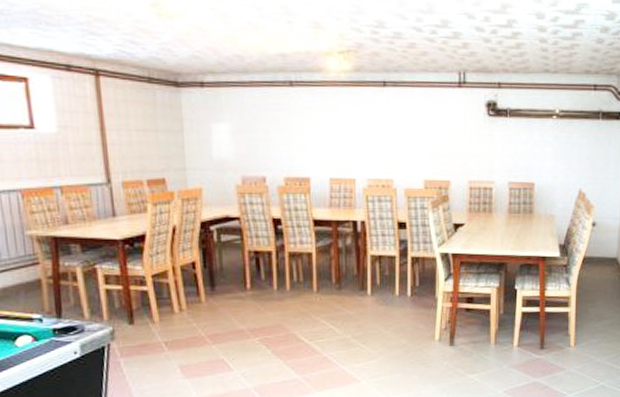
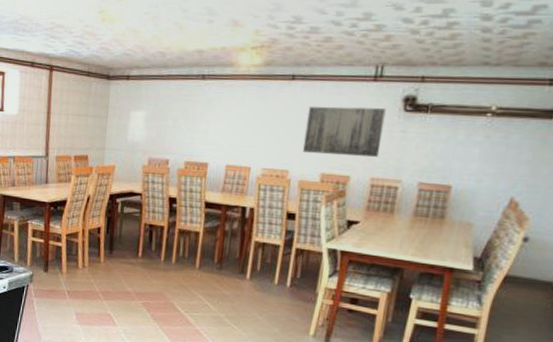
wall art: none [403,113,473,160] -> present [303,106,386,157]

